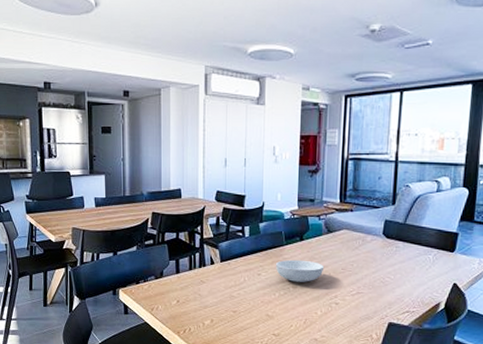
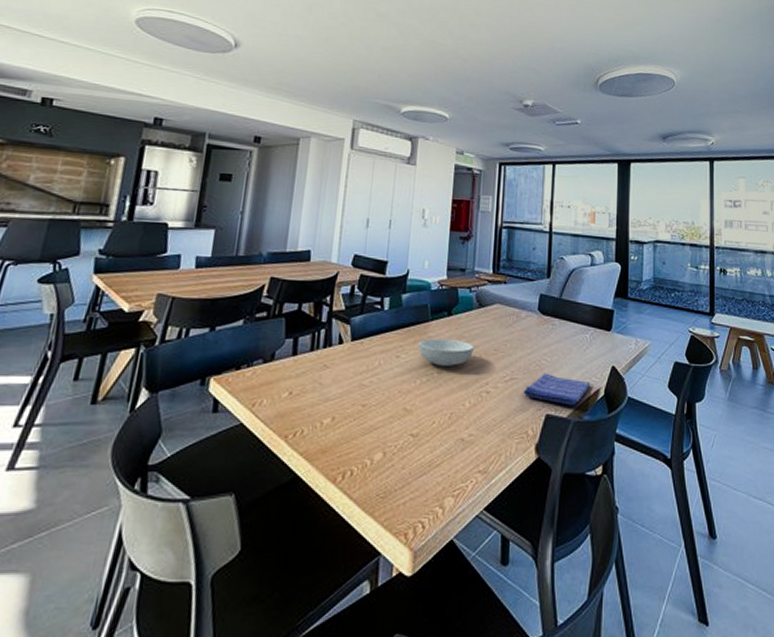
dish towel: none [368,288,432,316] -> present [523,373,591,406]

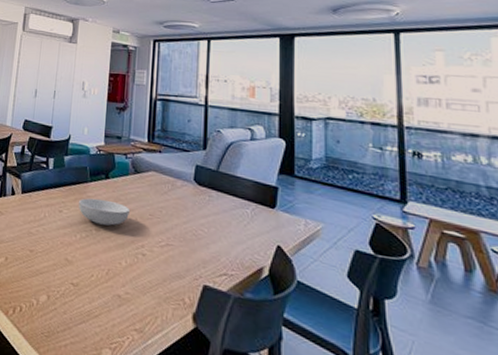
dish towel: present [523,373,591,406] -> none [179,243,253,281]

